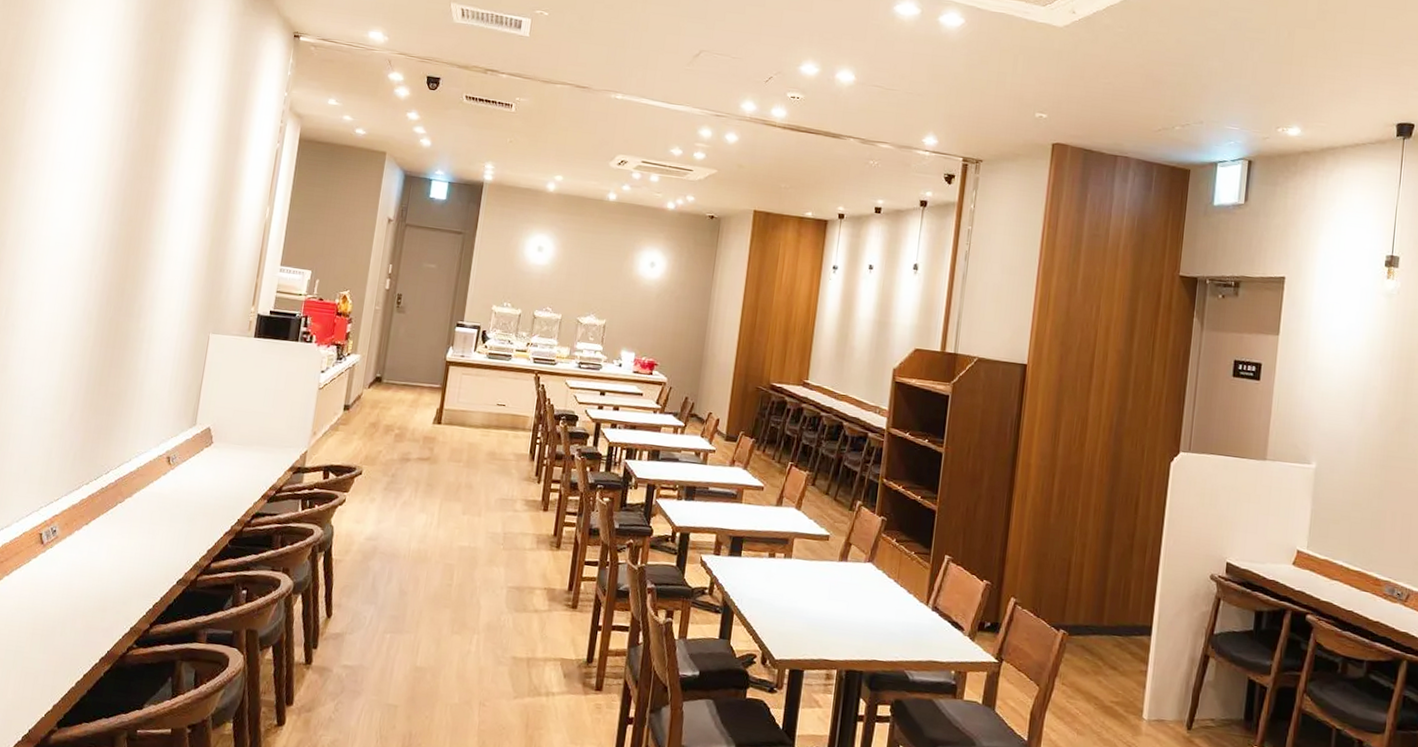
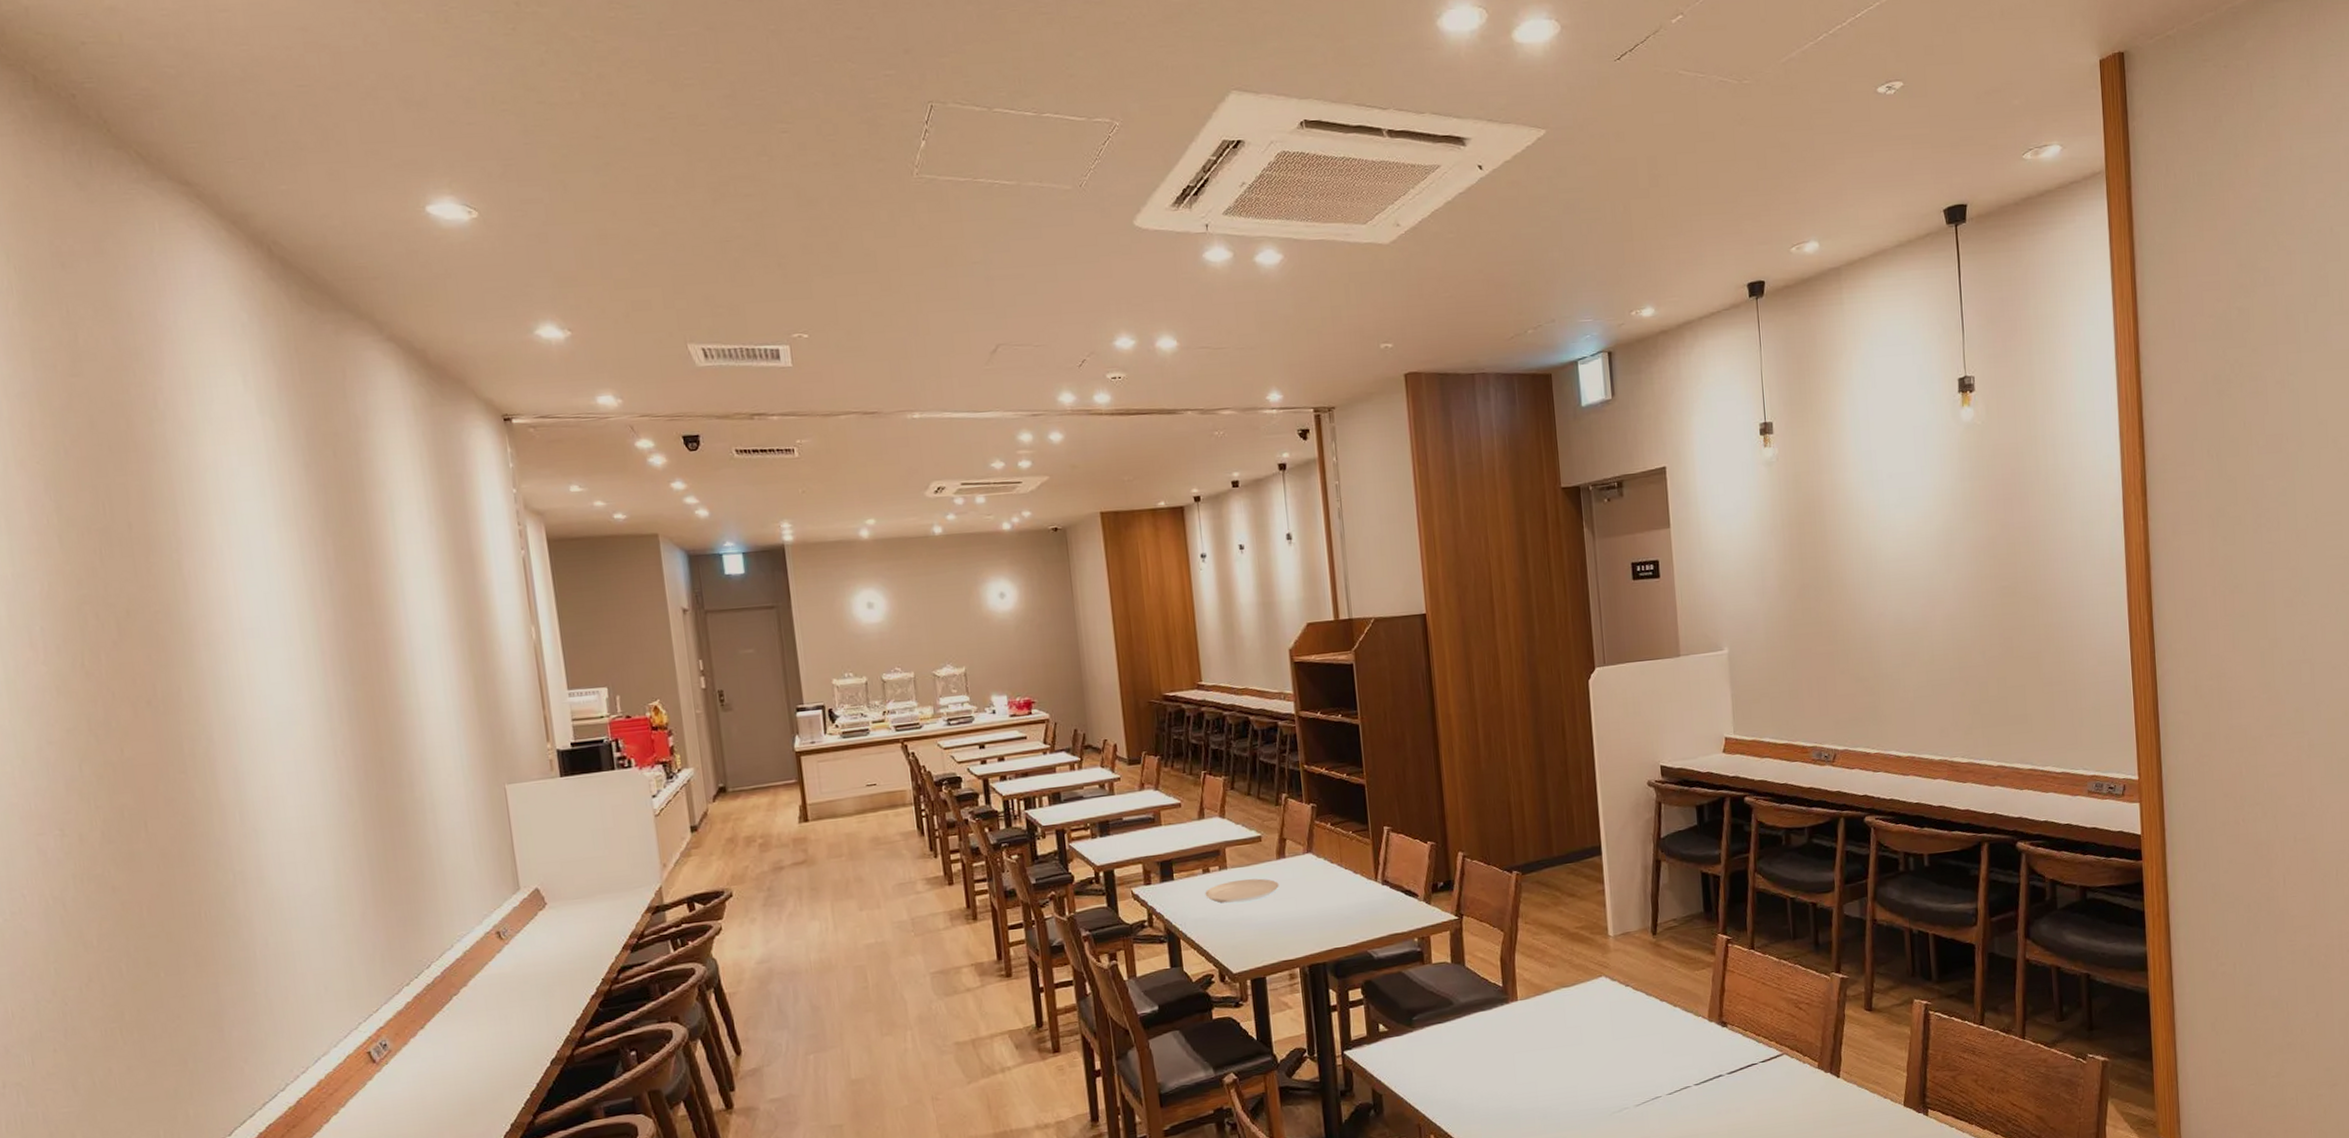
plate: none [766,570,836,596] -> present [1205,878,1279,904]

